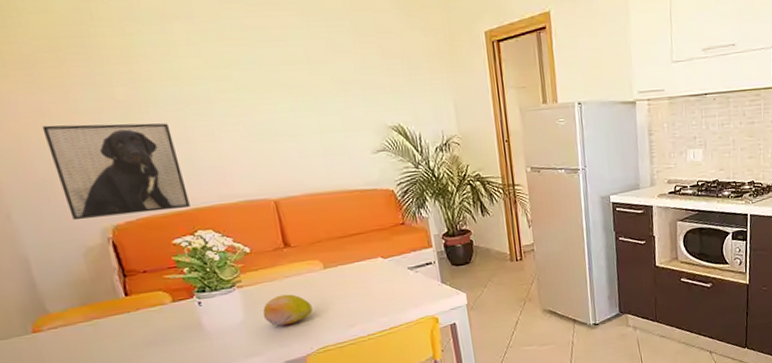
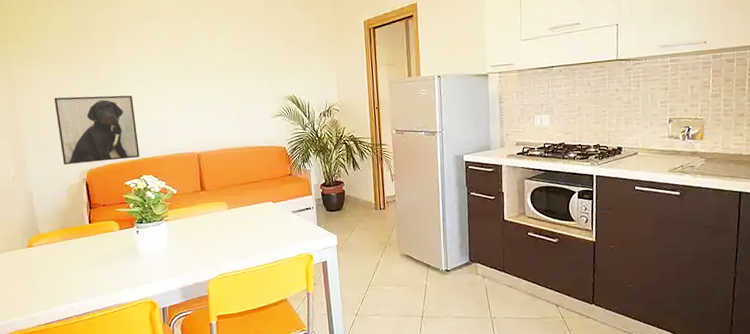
fruit: present [262,294,313,326] -> none [180,228,217,254]

